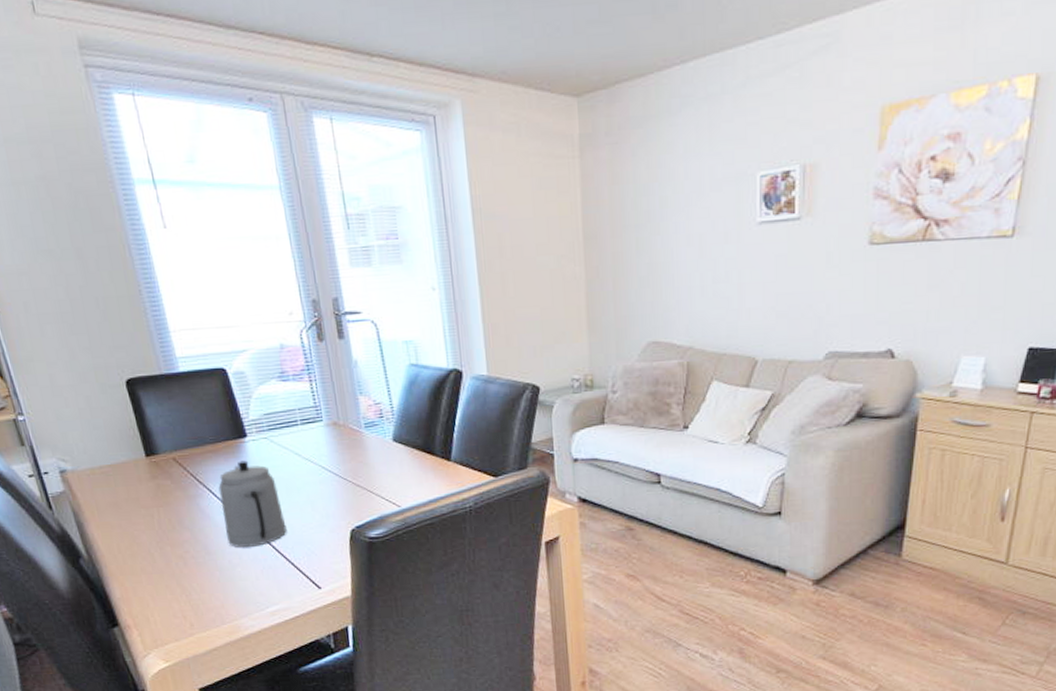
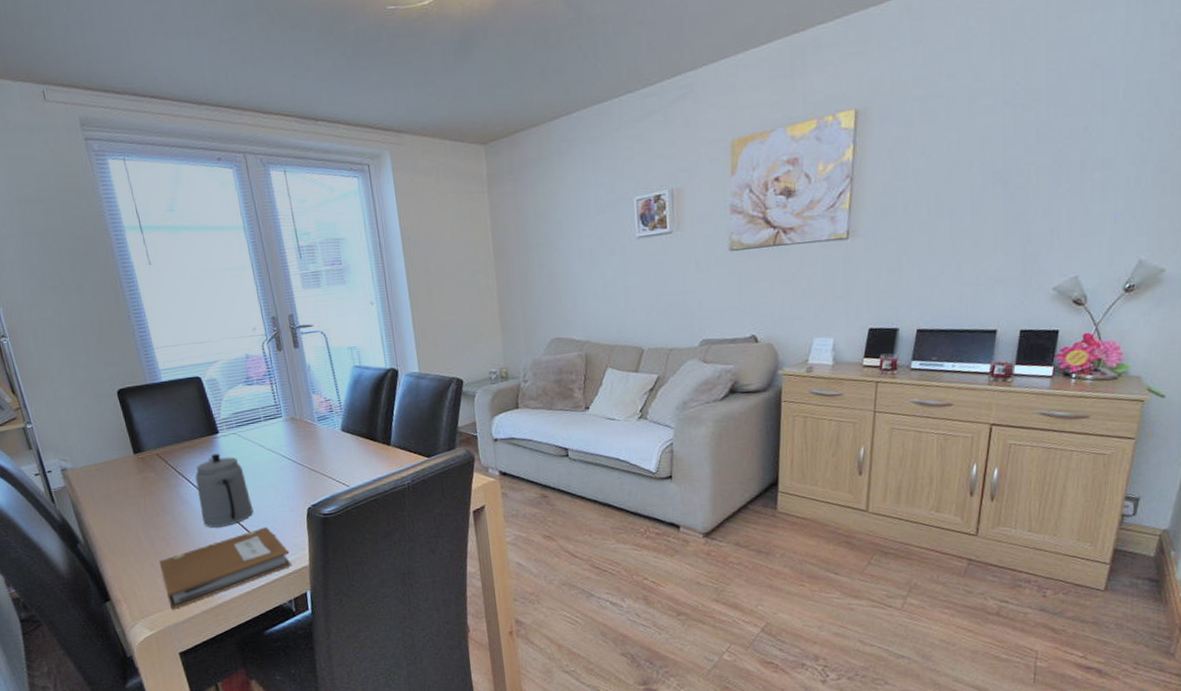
notebook: none [175,550,331,640] -> present [158,527,292,610]

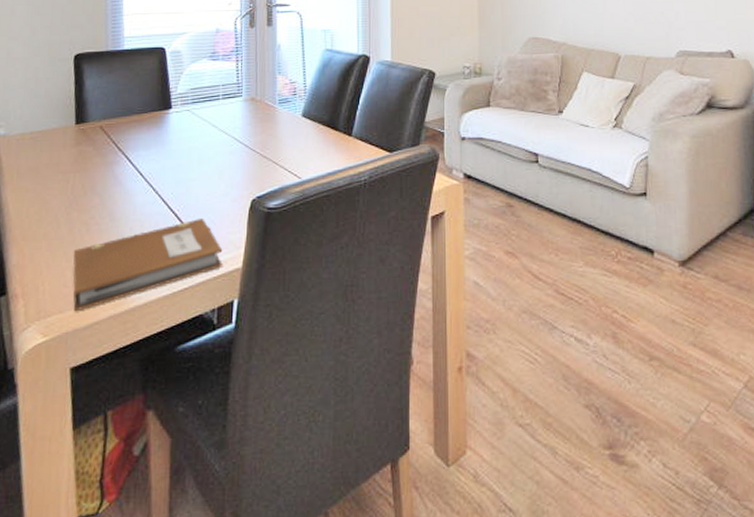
teapot: present [195,453,254,528] -> none [134,130,192,216]

